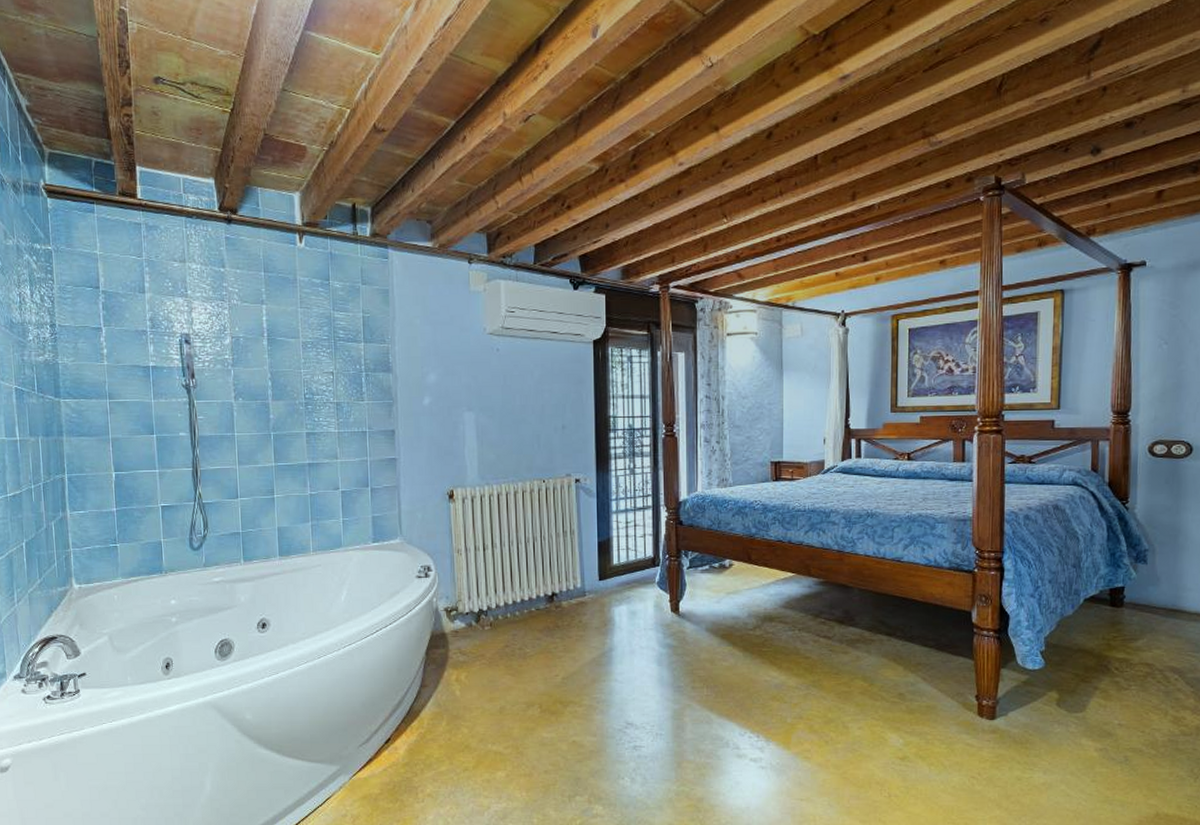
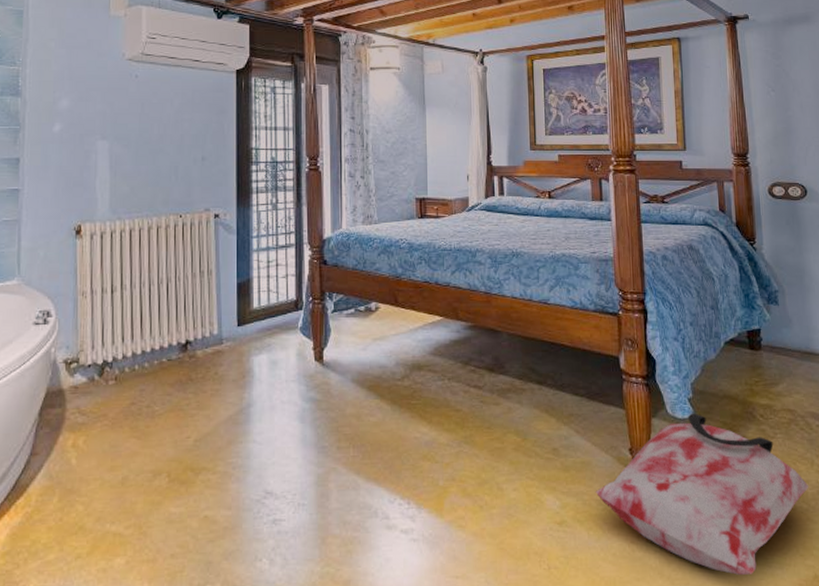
bag: none [938,664,1160,811] -> present [595,413,809,576]

